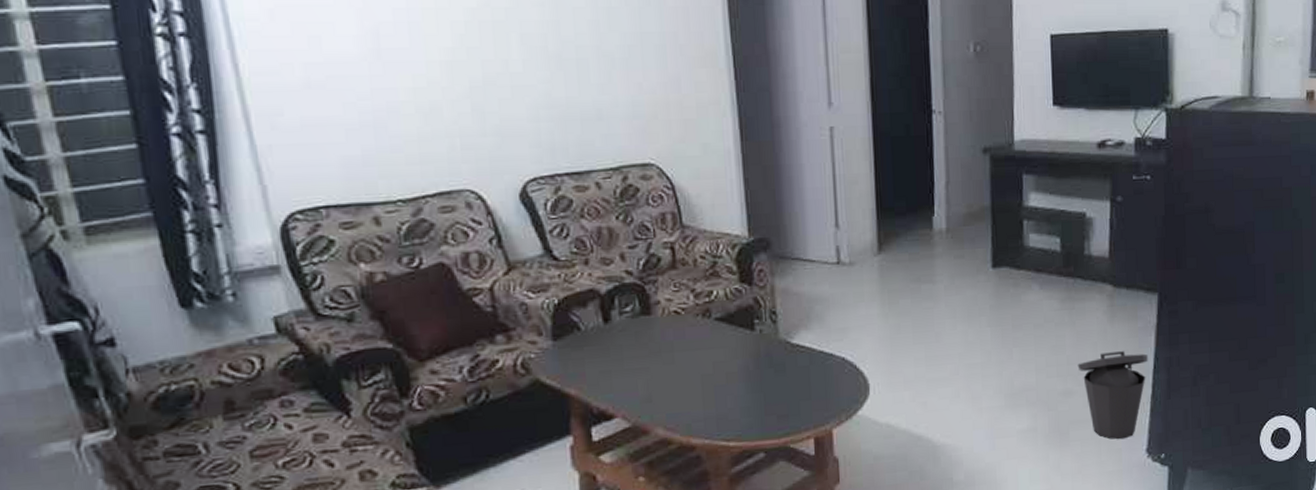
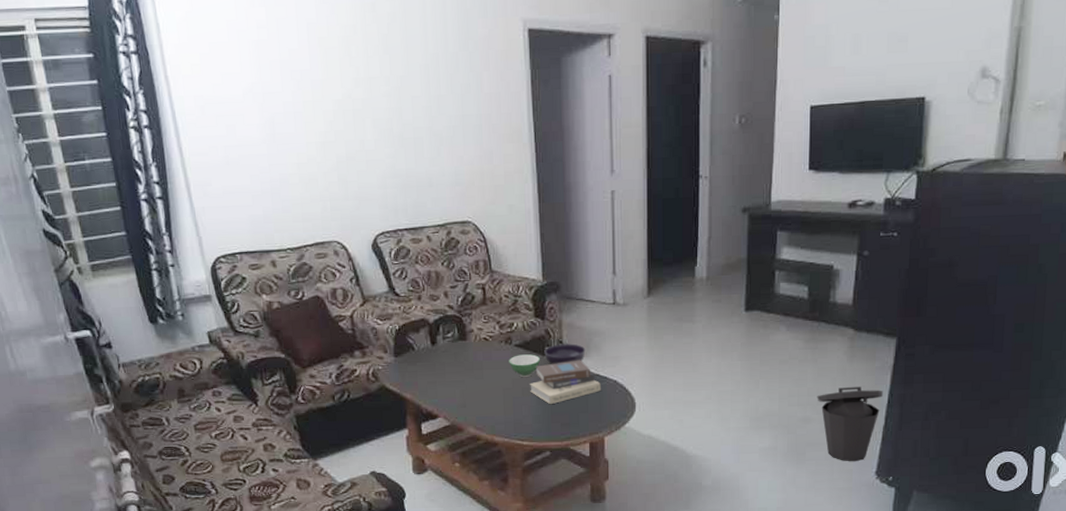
bowl: none [708,329,749,360] -> present [509,354,541,378]
books: none [736,334,826,393] -> present [530,360,601,405]
bowl: none [753,314,806,341] -> present [544,343,586,364]

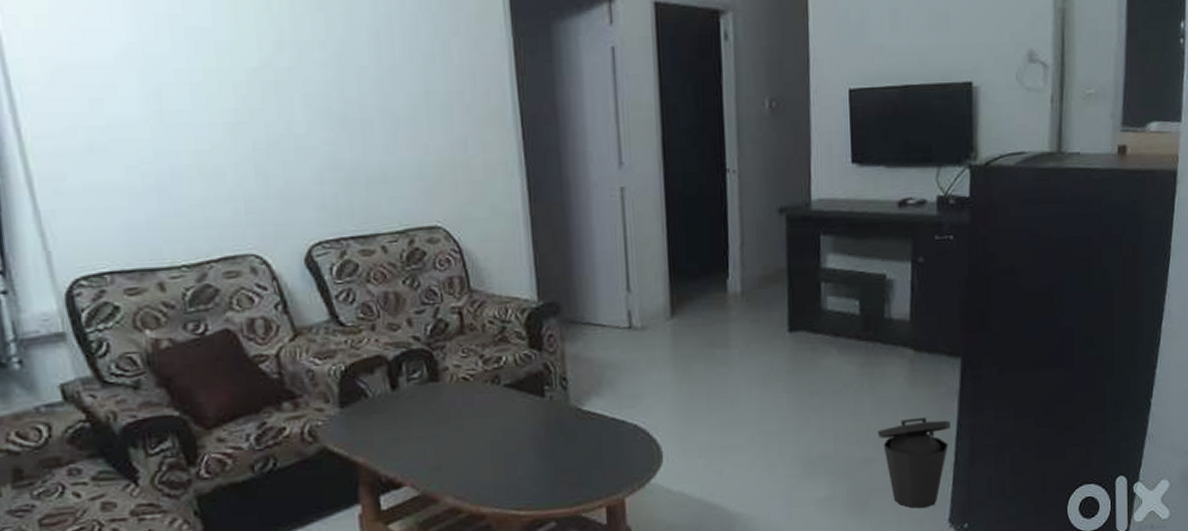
bowl: present [509,354,541,378] -> none [497,396,539,428]
books: present [530,360,601,405] -> none [526,400,618,461]
bowl: present [544,343,586,364] -> none [543,380,597,408]

